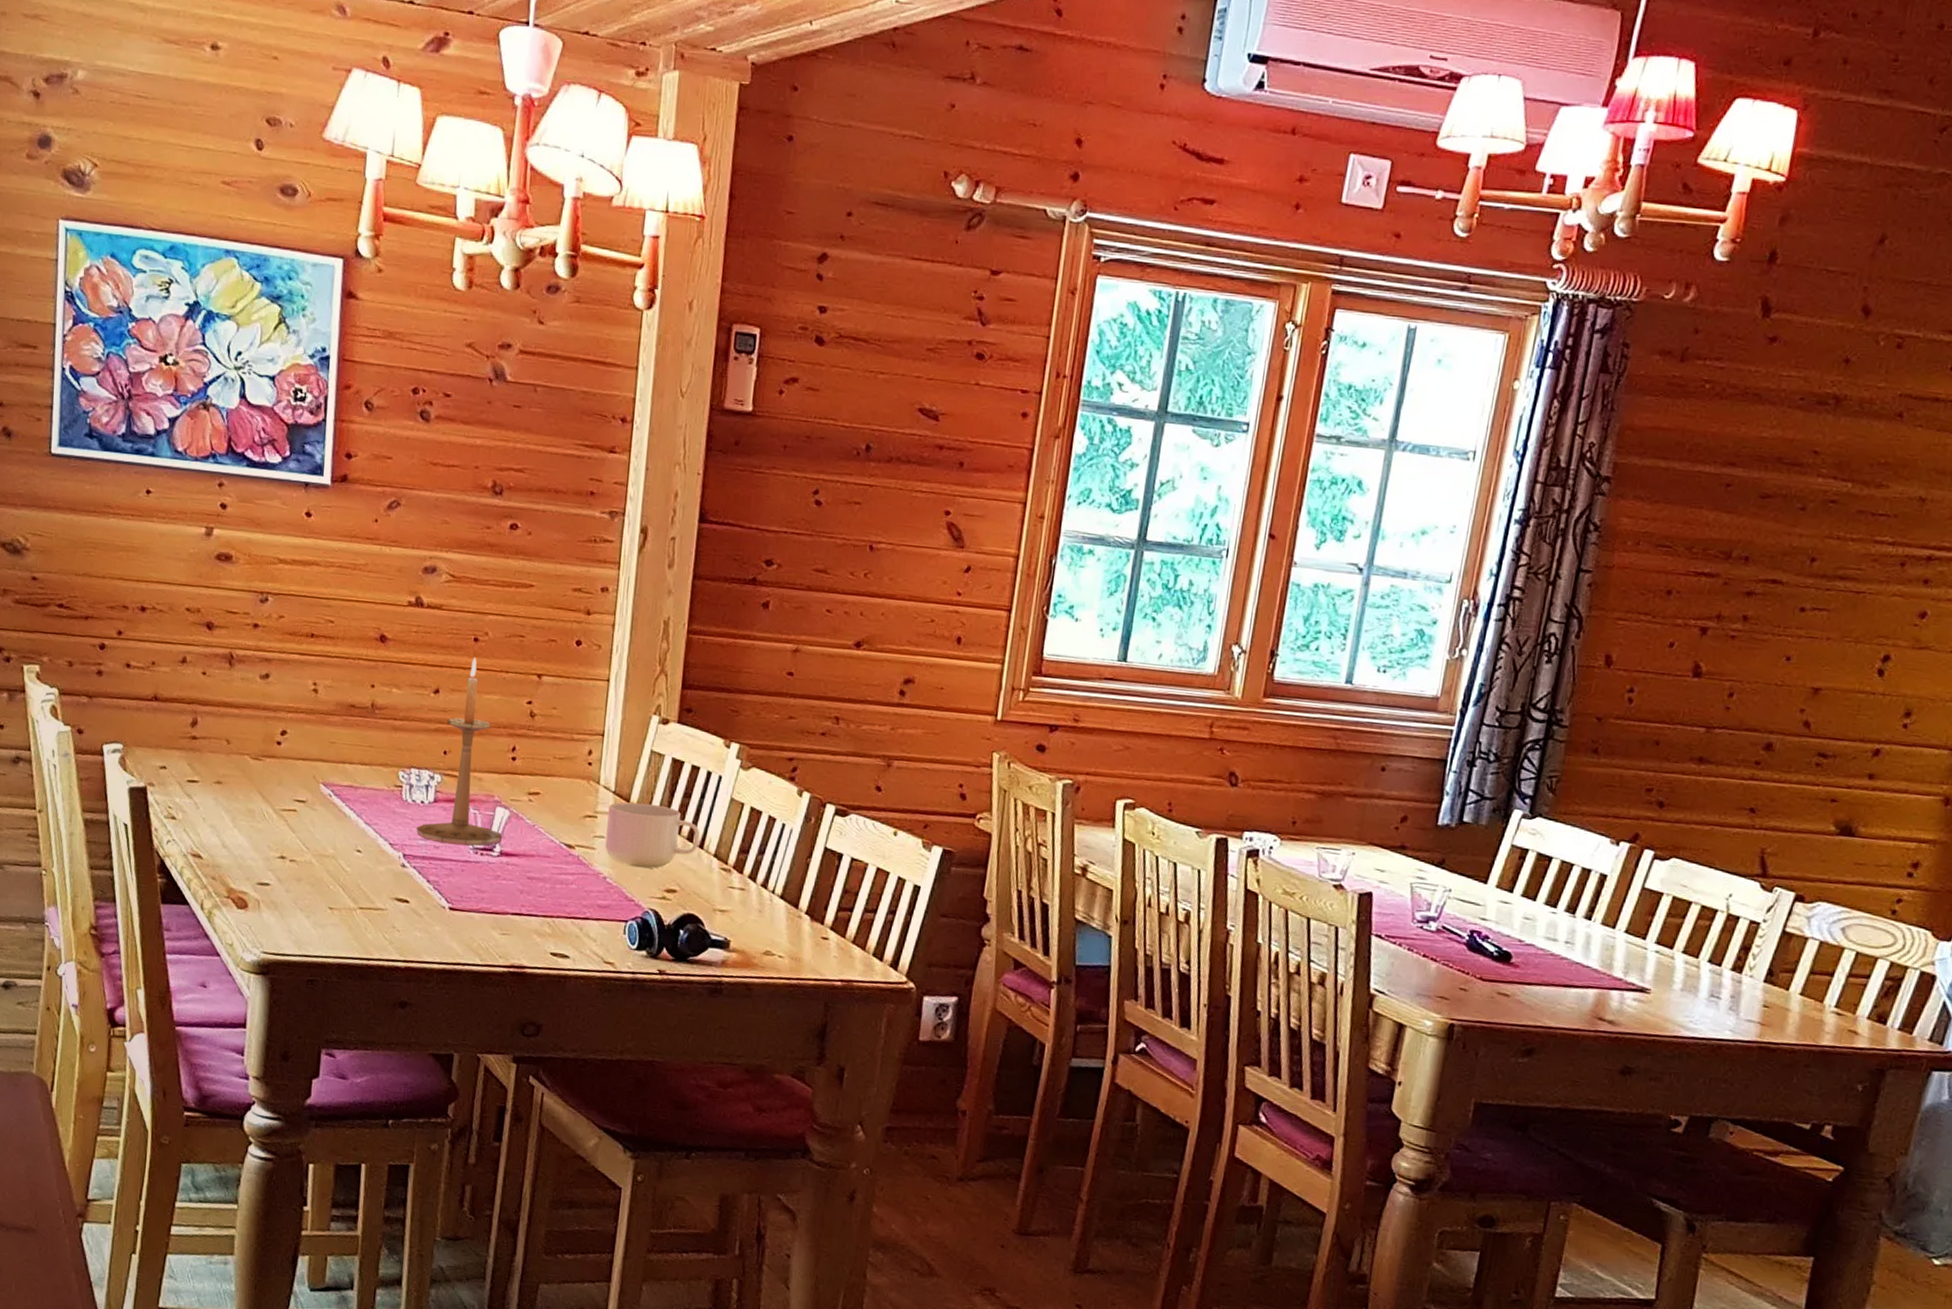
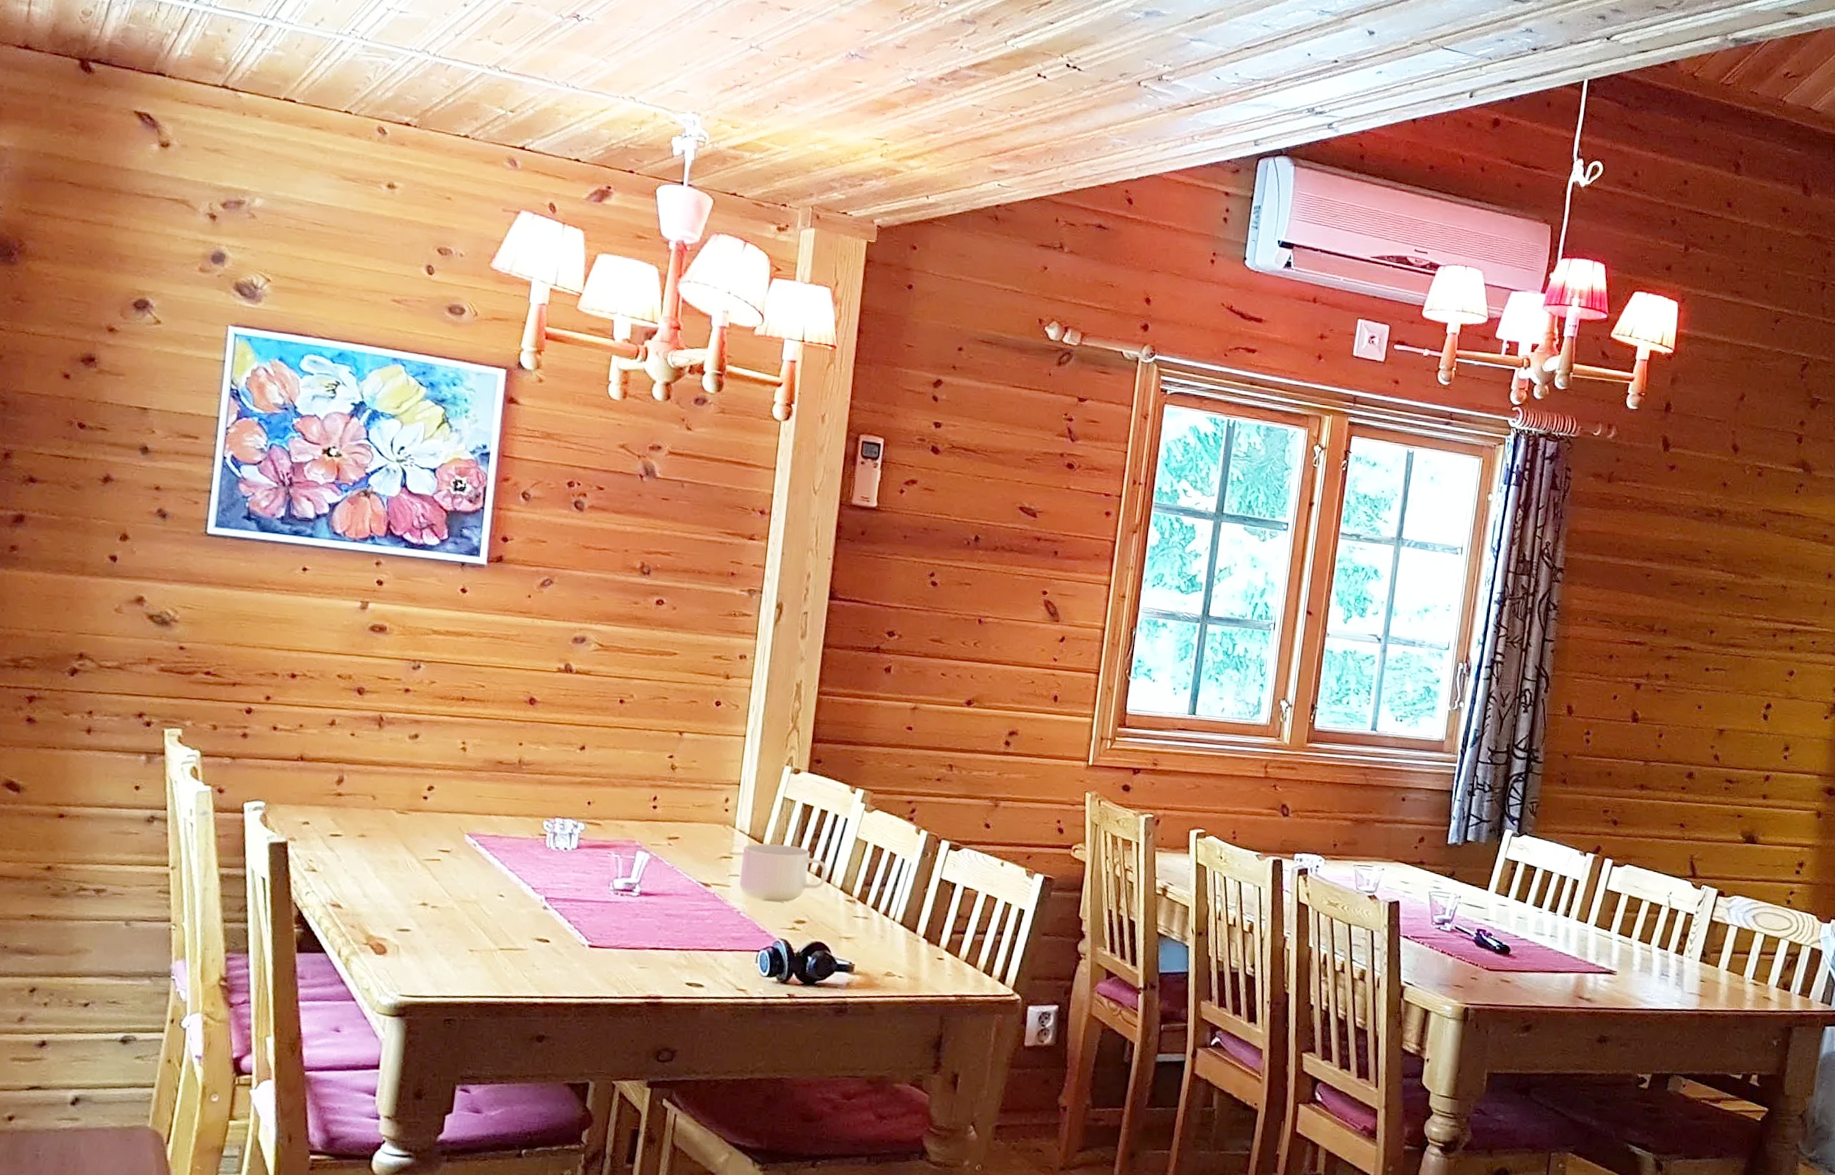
candlestick: present [416,657,502,847] -> none [559,717,642,888]

